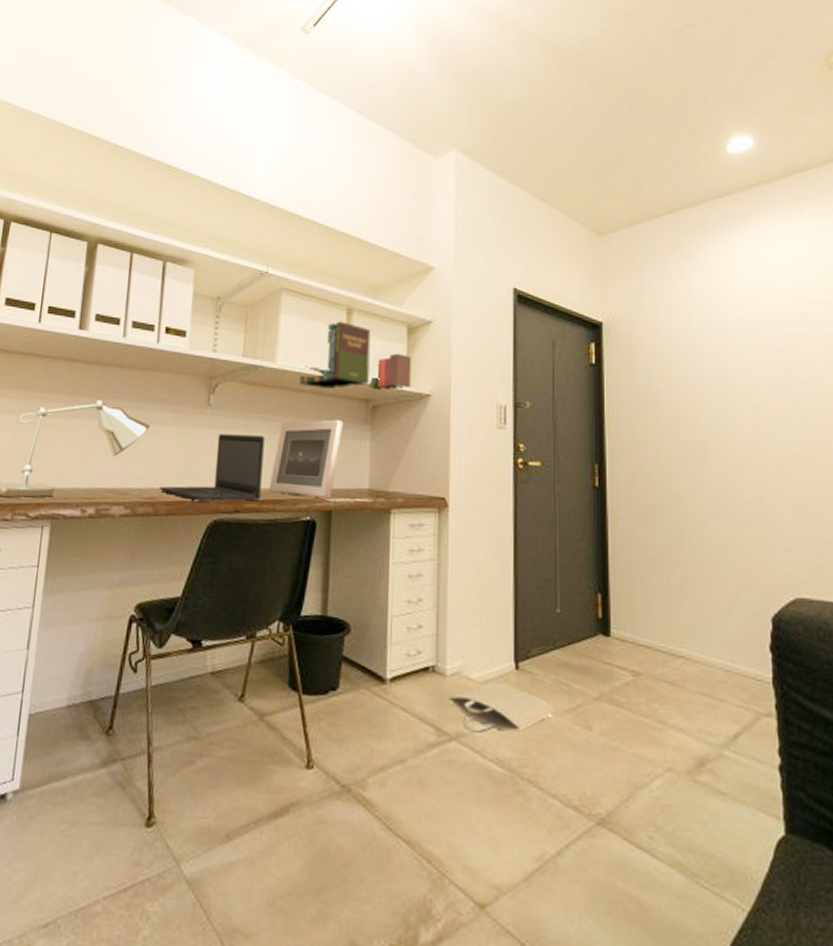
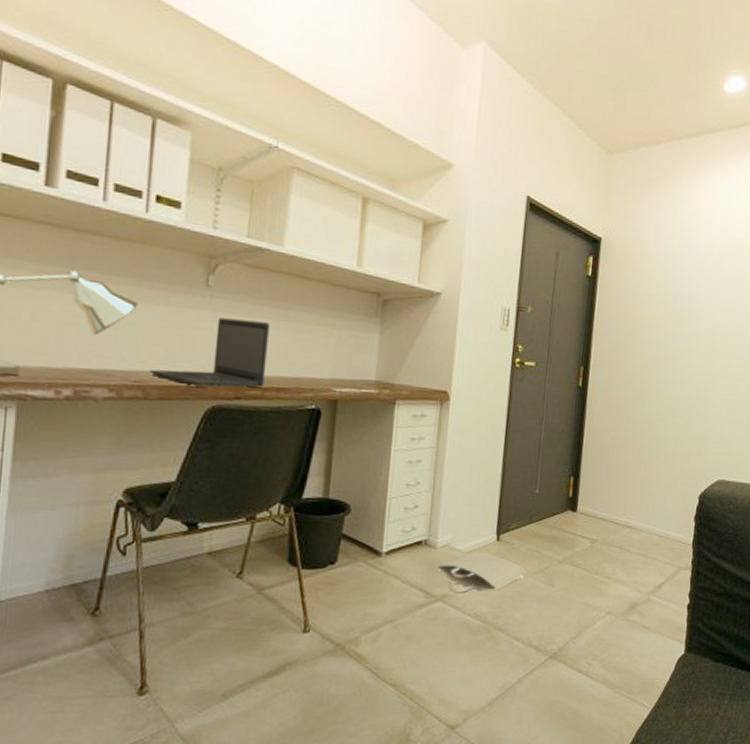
picture frame: present [269,419,344,499] -> none [273,310,354,389]
books: present [299,321,371,389] -> none [309,209,386,280]
books: present [369,353,411,391] -> none [381,249,425,286]

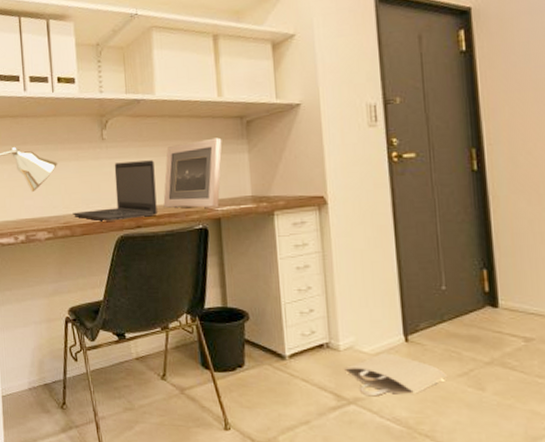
picture frame: none [273,310,354,389] -> present [163,137,222,208]

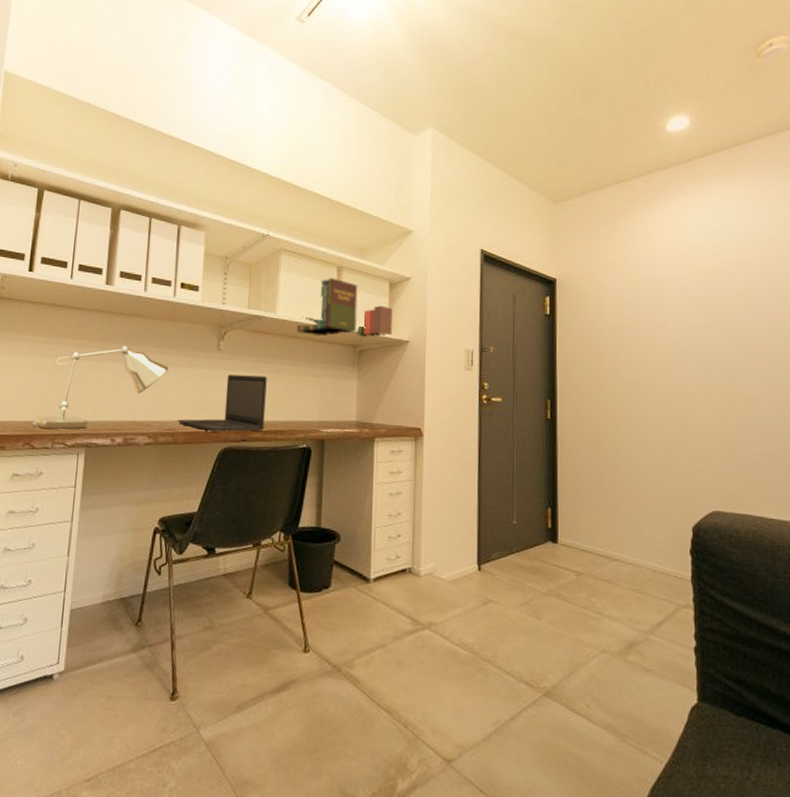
picture frame: present [163,137,222,208] -> none [271,362,335,430]
books: none [177,48,241,112] -> present [296,278,358,336]
books: none [241,69,280,107] -> present [356,305,393,337]
tote bag: present [343,353,448,397] -> none [421,580,511,622]

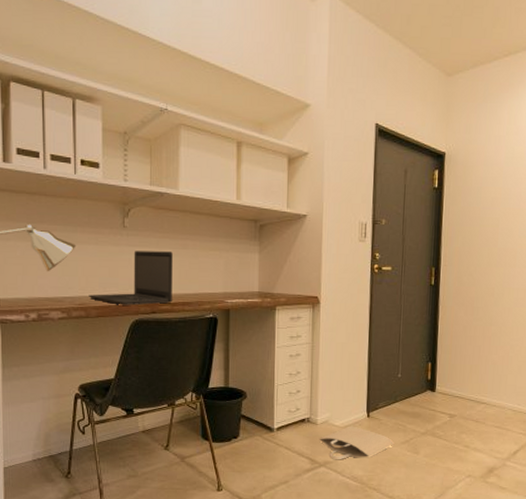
books: present [296,278,358,336] -> none [198,153,258,211]
books: present [356,305,393,337] -> none [256,180,291,212]
tote bag: none [421,580,511,622] -> present [318,426,395,460]

